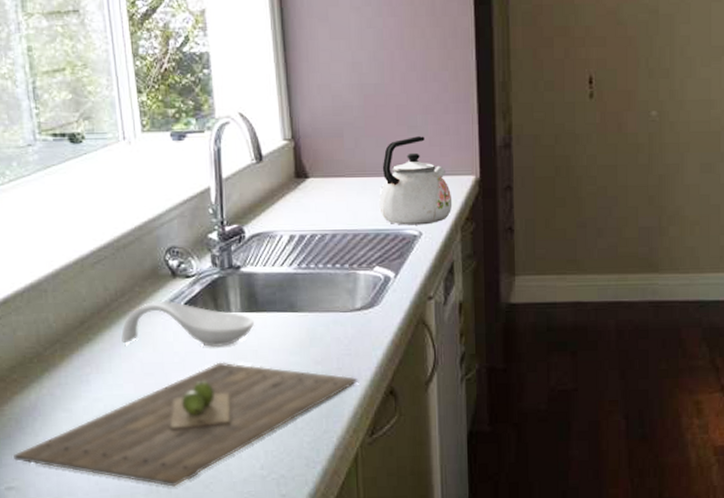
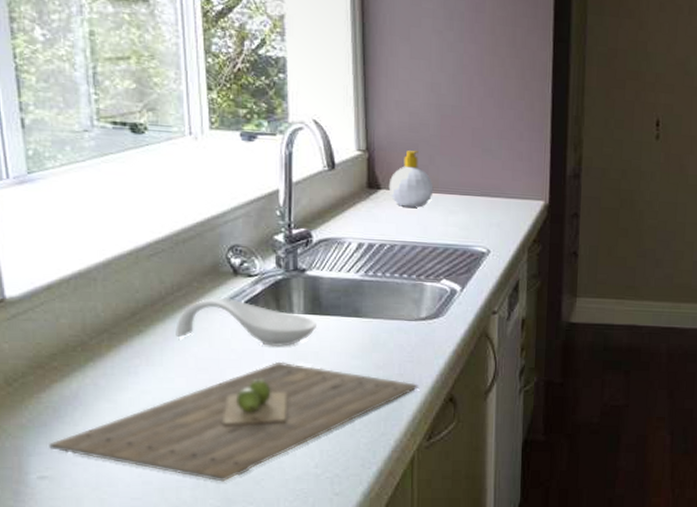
soap bottle: none [316,135,361,194] -> present [388,150,434,208]
kettle: present [379,136,453,225] -> none [450,159,522,244]

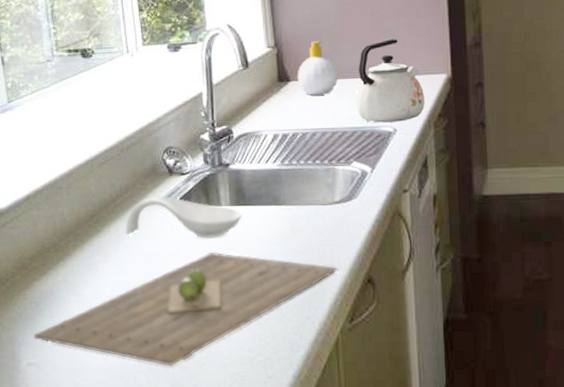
kettle: none [450,159,522,244] -> present [355,39,426,123]

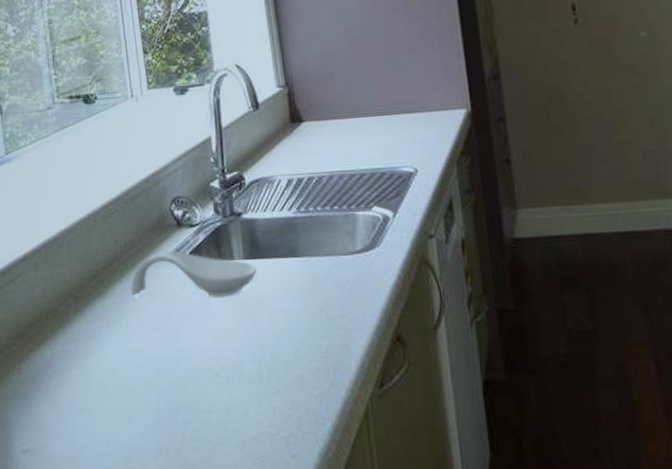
cutting board: present [34,251,338,366] -> none [29,311,363,448]
soap bottle: present [297,41,339,96] -> none [310,78,354,136]
kettle: present [355,39,426,123] -> none [372,74,446,163]

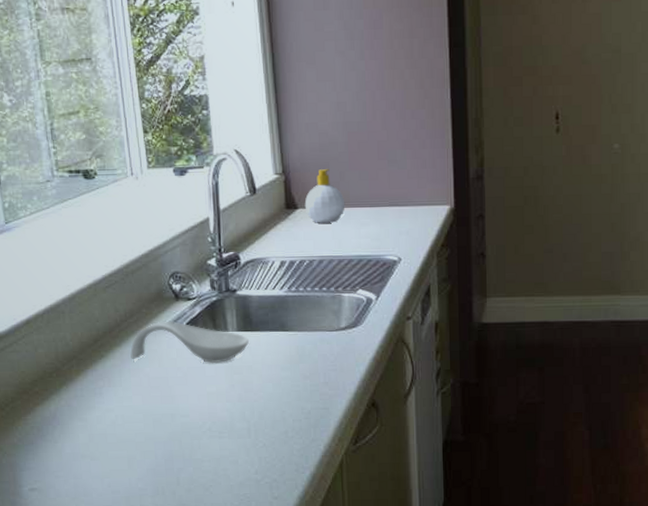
soap bottle: none [310,78,354,136] -> present [304,169,345,223]

